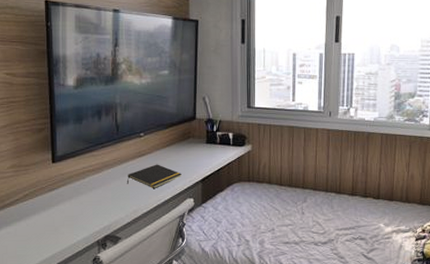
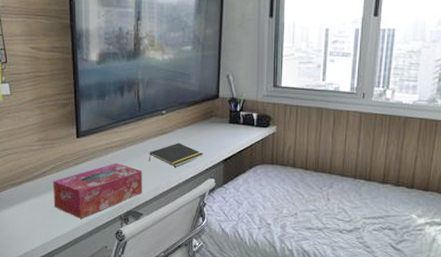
tissue box: none [26,187,121,246] -> present [53,163,142,219]

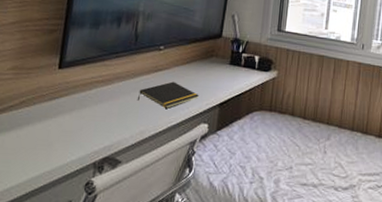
tissue box: present [53,163,142,219] -> none [14,100,129,165]

